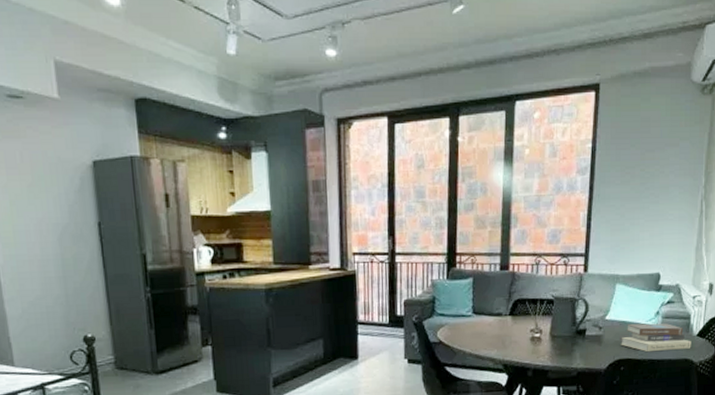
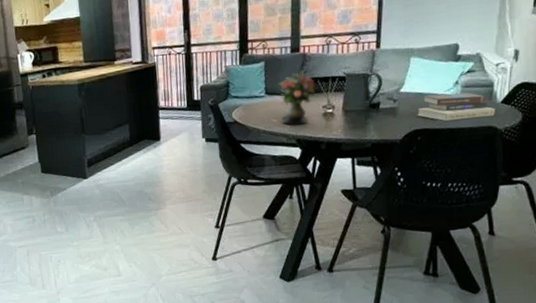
bouquet: none [487,290,523,349] -> present [279,70,315,125]

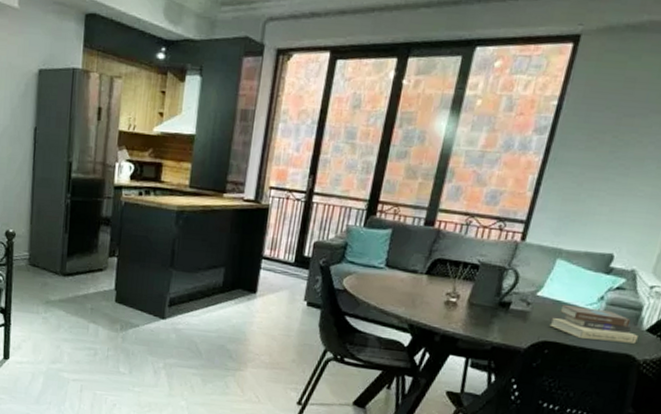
bouquet: present [279,70,315,125] -> none [397,248,443,309]

